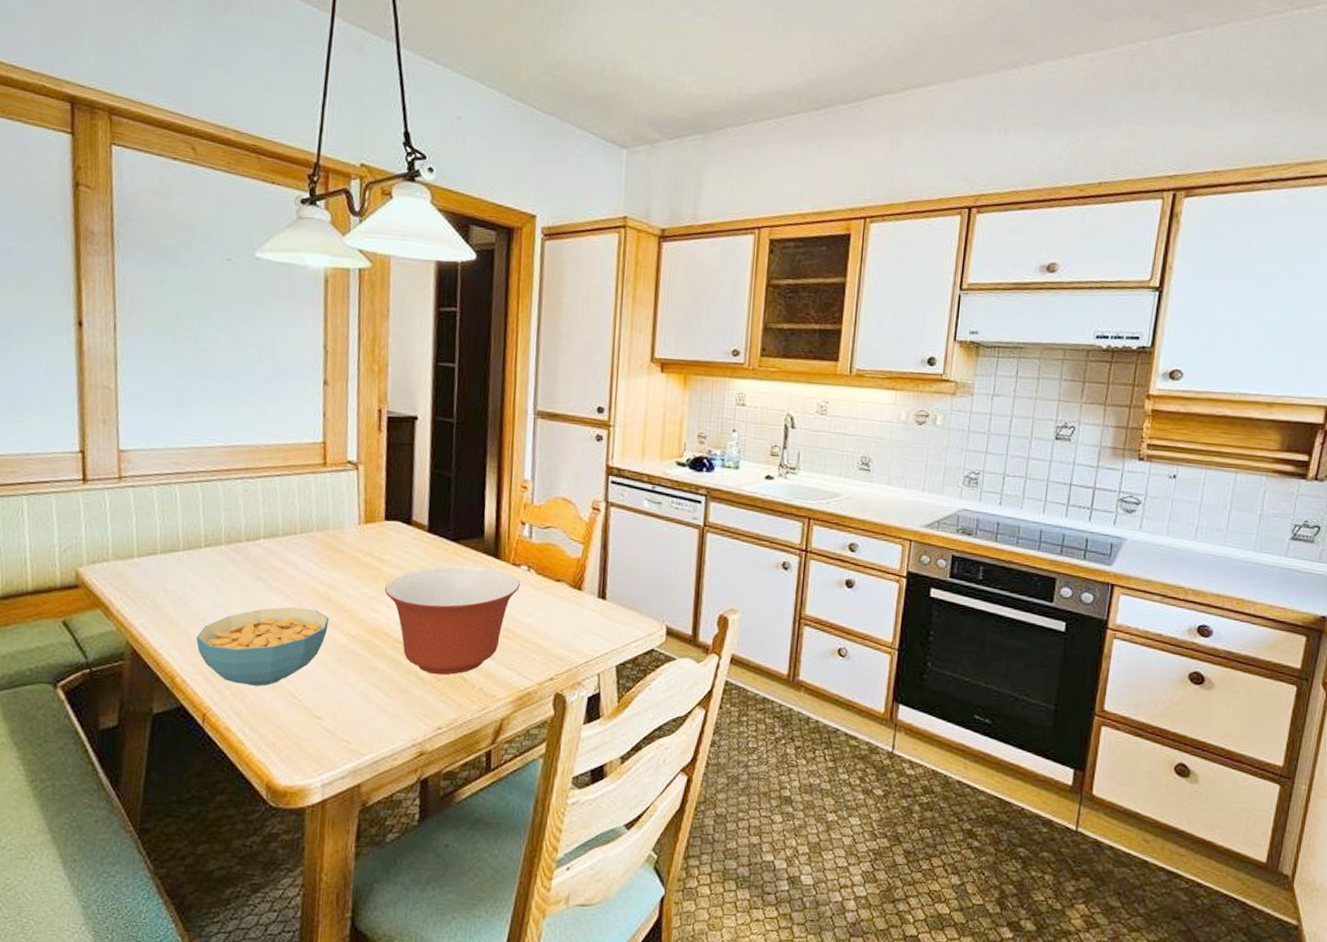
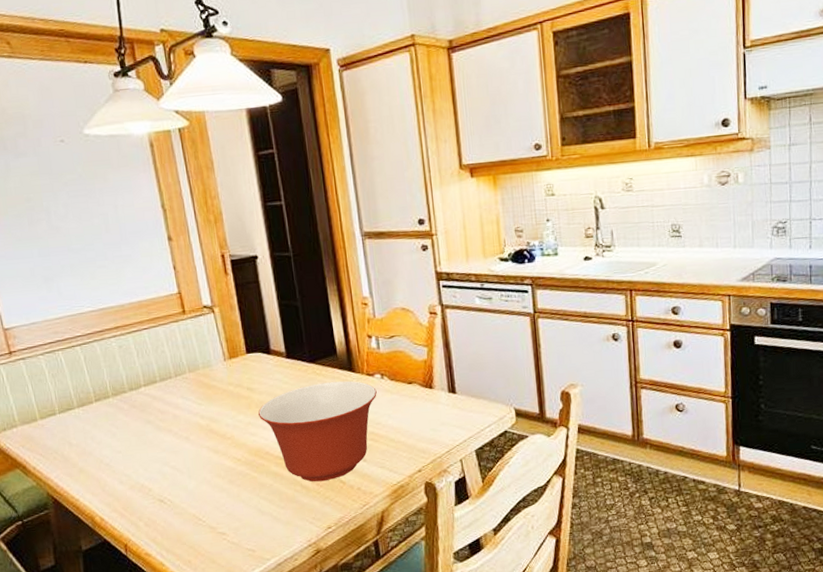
cereal bowl: present [195,607,329,686] -> none [104,441,216,515]

